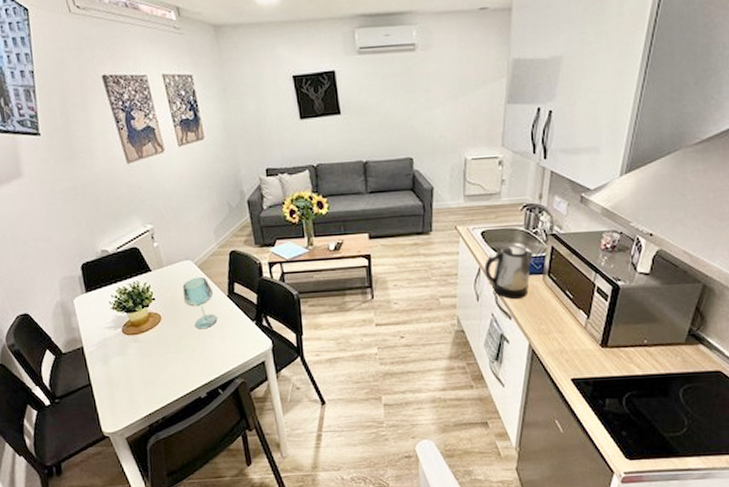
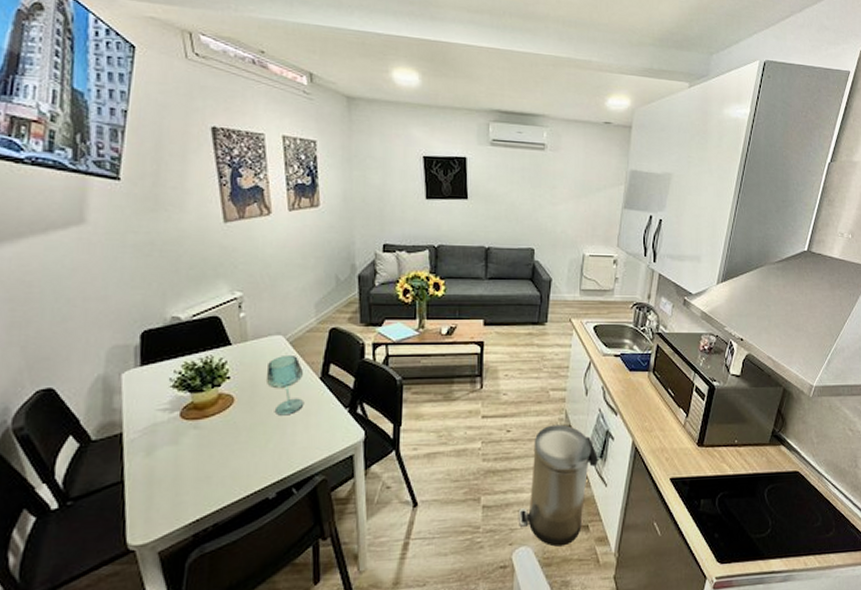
pedal bin: none [417,329,493,441] -> present [518,424,598,547]
kettle: present [484,245,533,300] -> none [595,341,640,396]

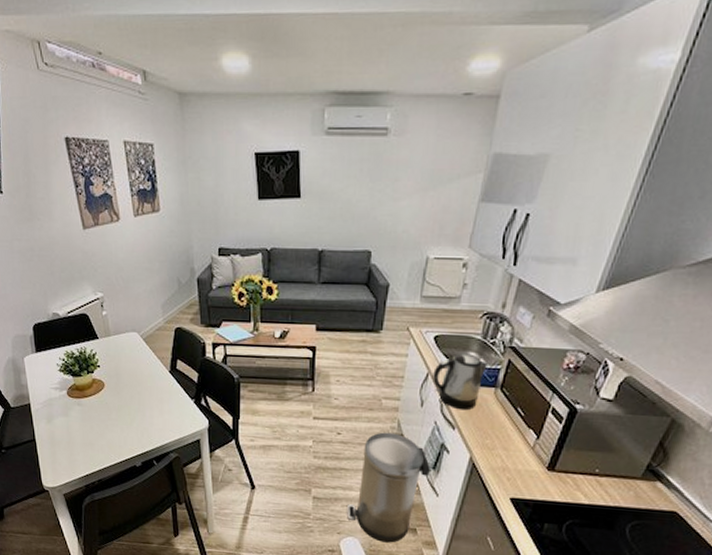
wine glass: present [265,354,305,416] -> none [126,349,158,401]
kettle: none [595,341,640,396] -> present [433,353,488,410]

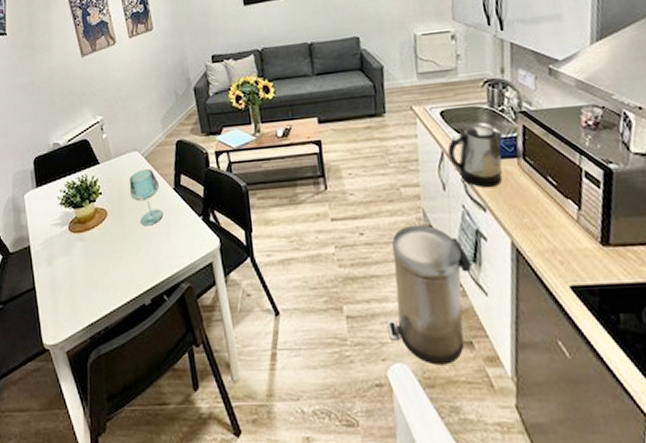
wine glass: none [126,349,158,401] -> present [129,168,164,226]

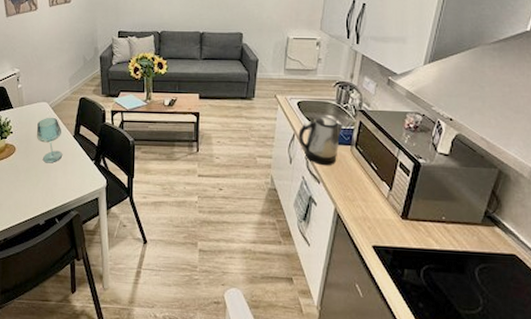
pedal bin: present [386,224,472,365] -> none [229,187,301,293]

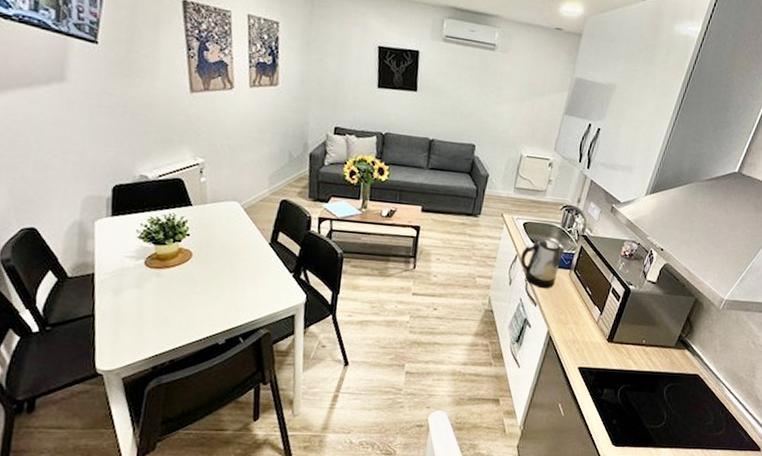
wine glass: present [36,117,63,163] -> none [221,220,255,274]

